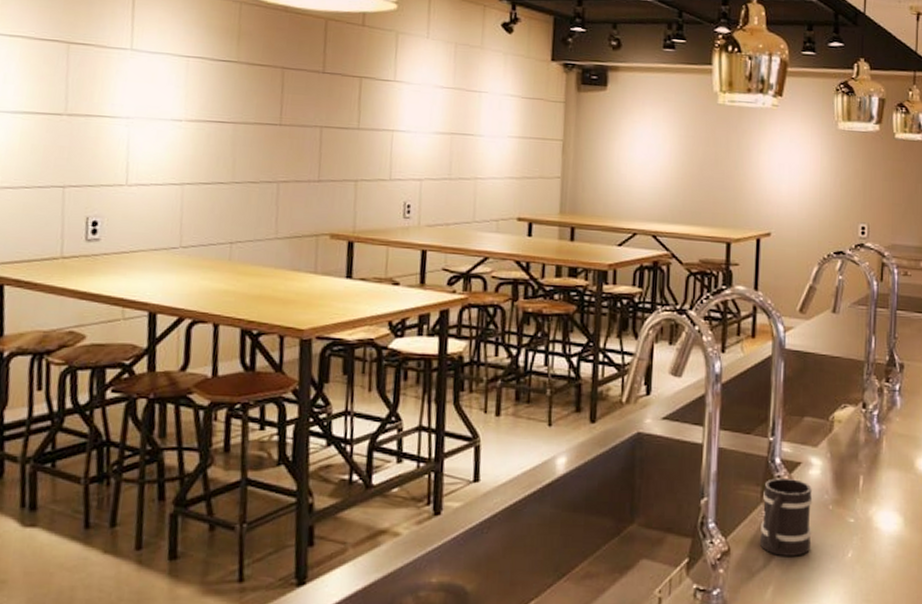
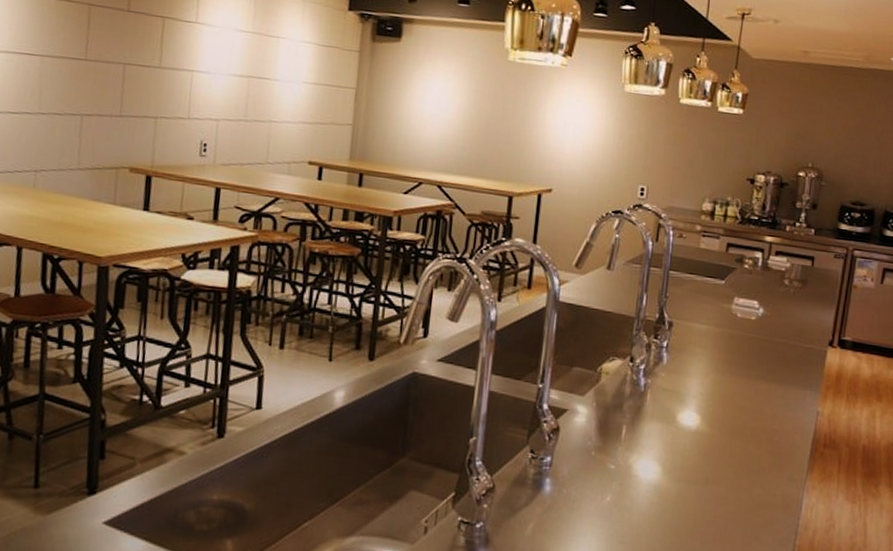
mug: present [760,477,813,556] -> none [524,422,577,497]

